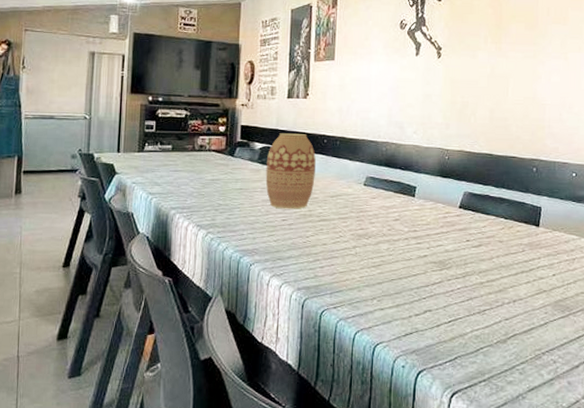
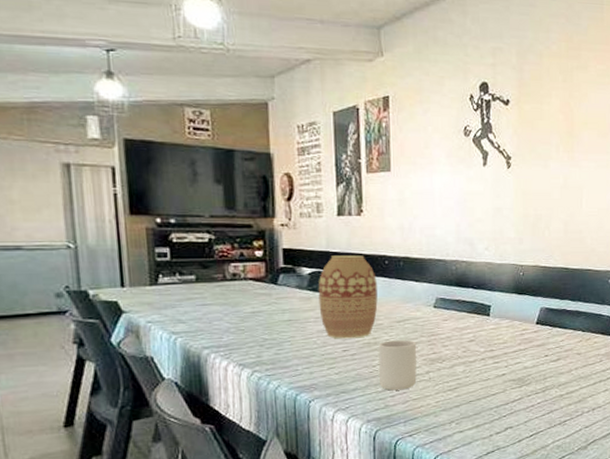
cup: none [311,214,347,262] -> present [378,340,417,391]

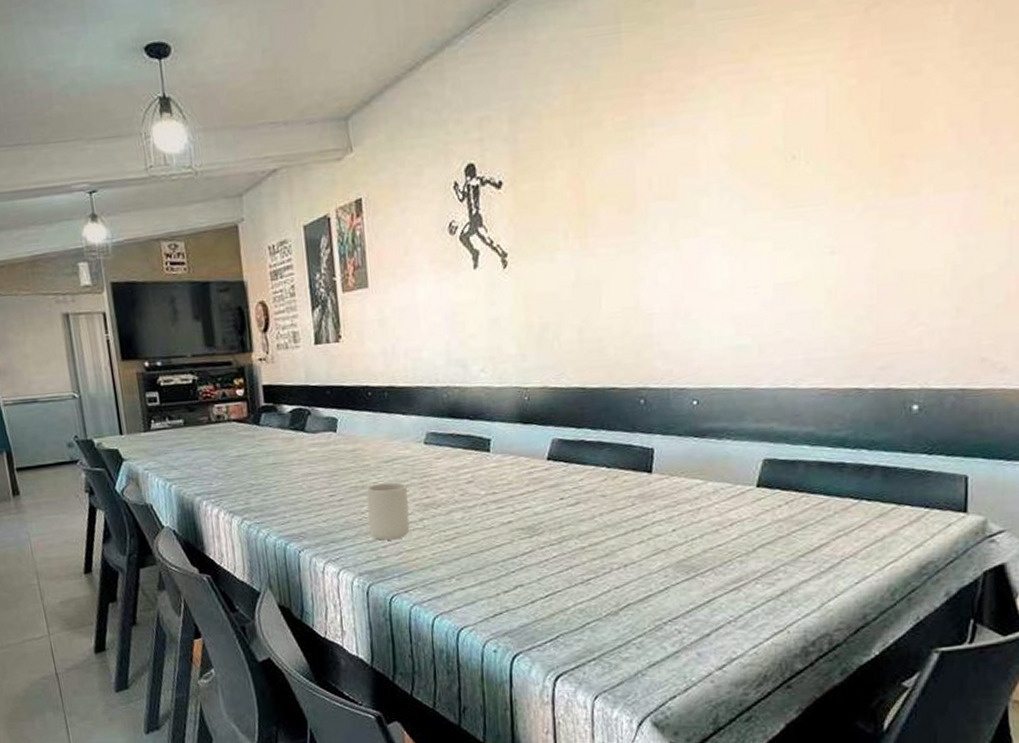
vase: present [318,255,378,339] -> none [300,387,363,483]

